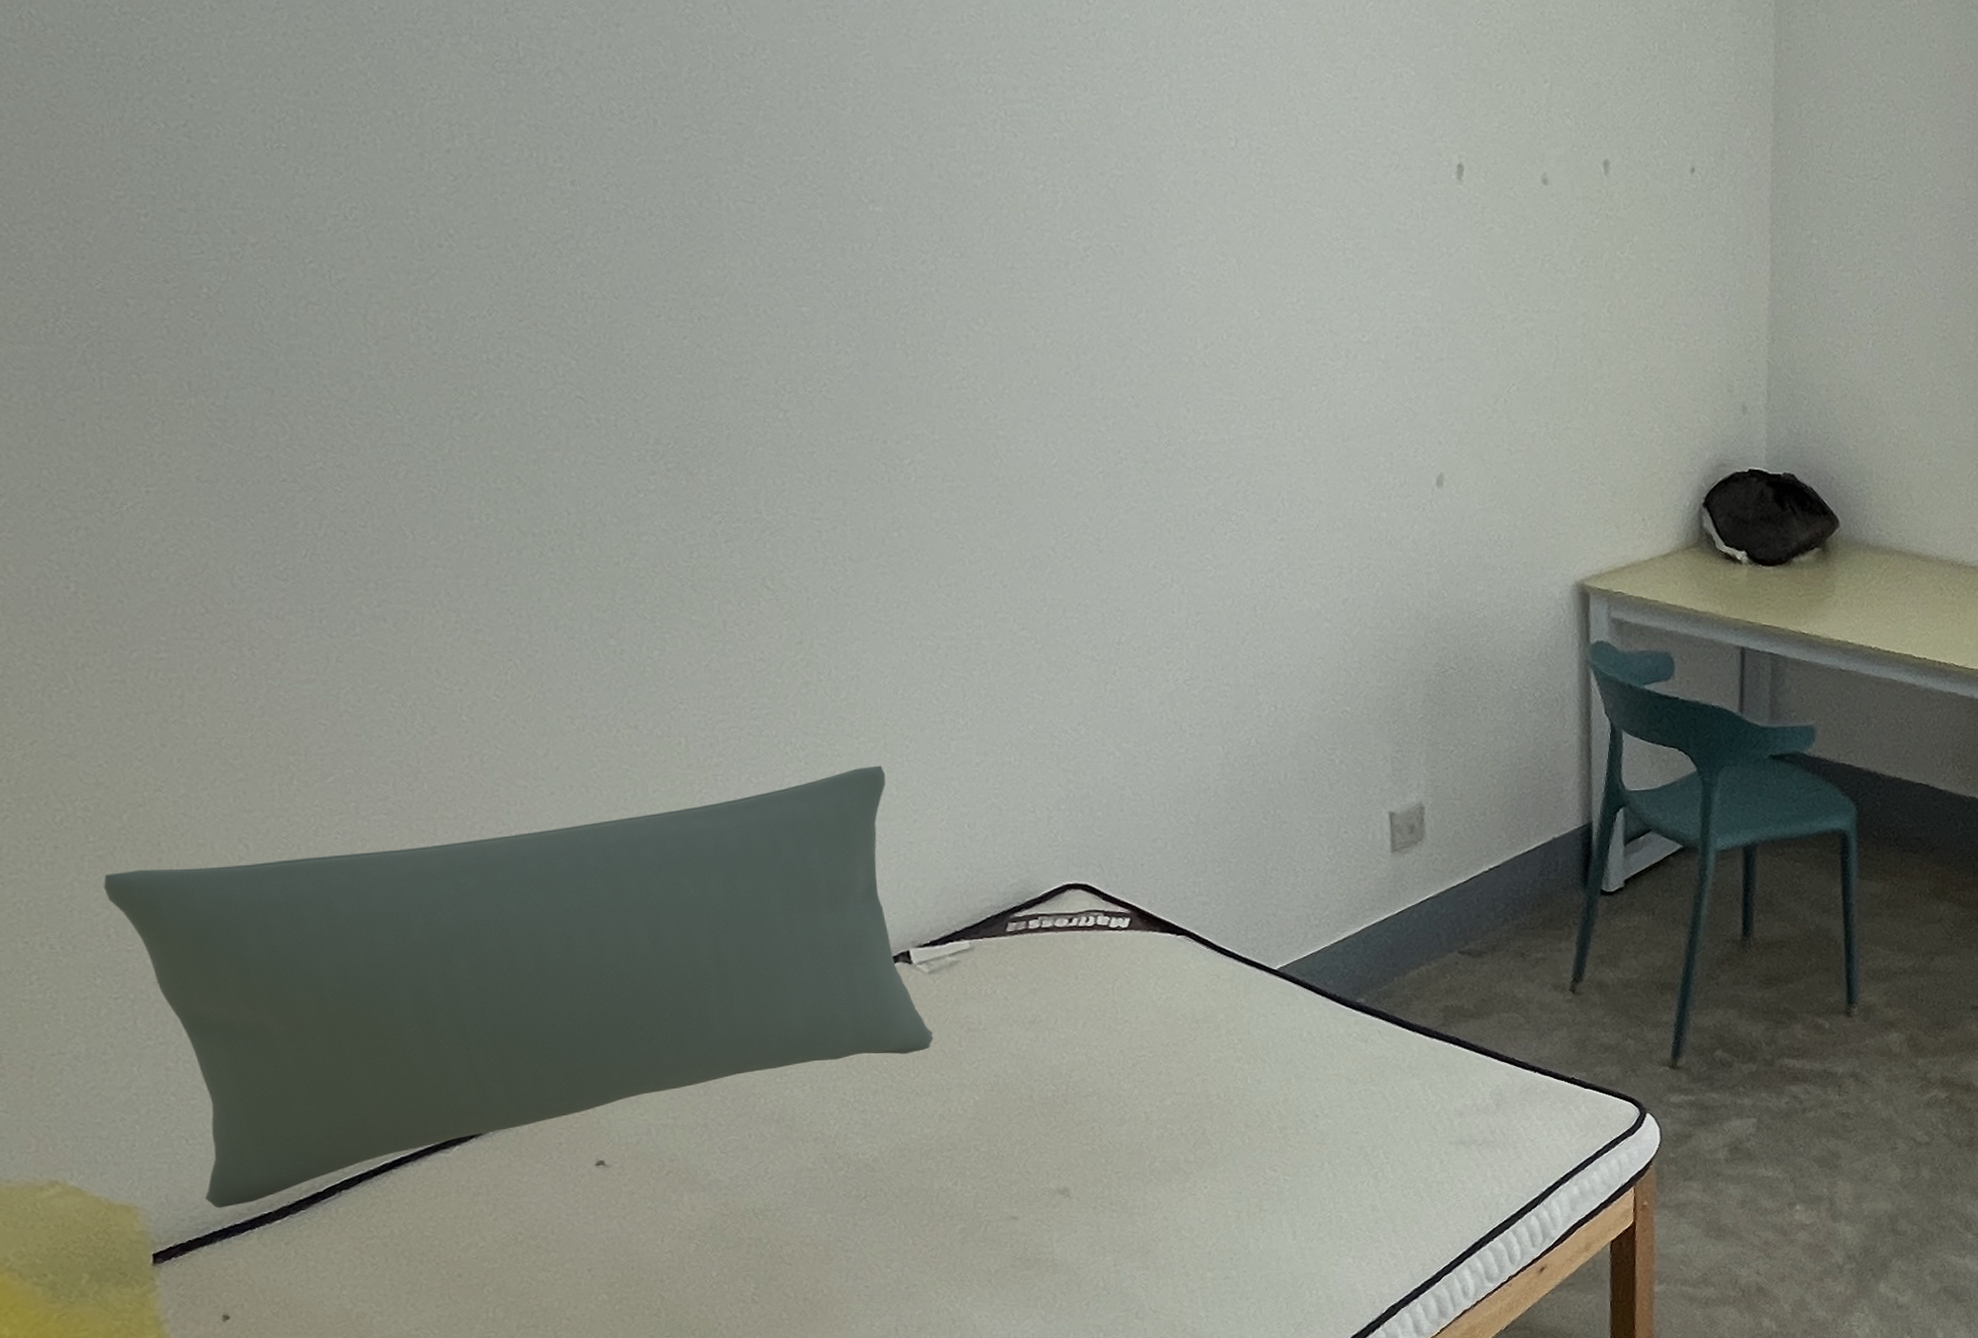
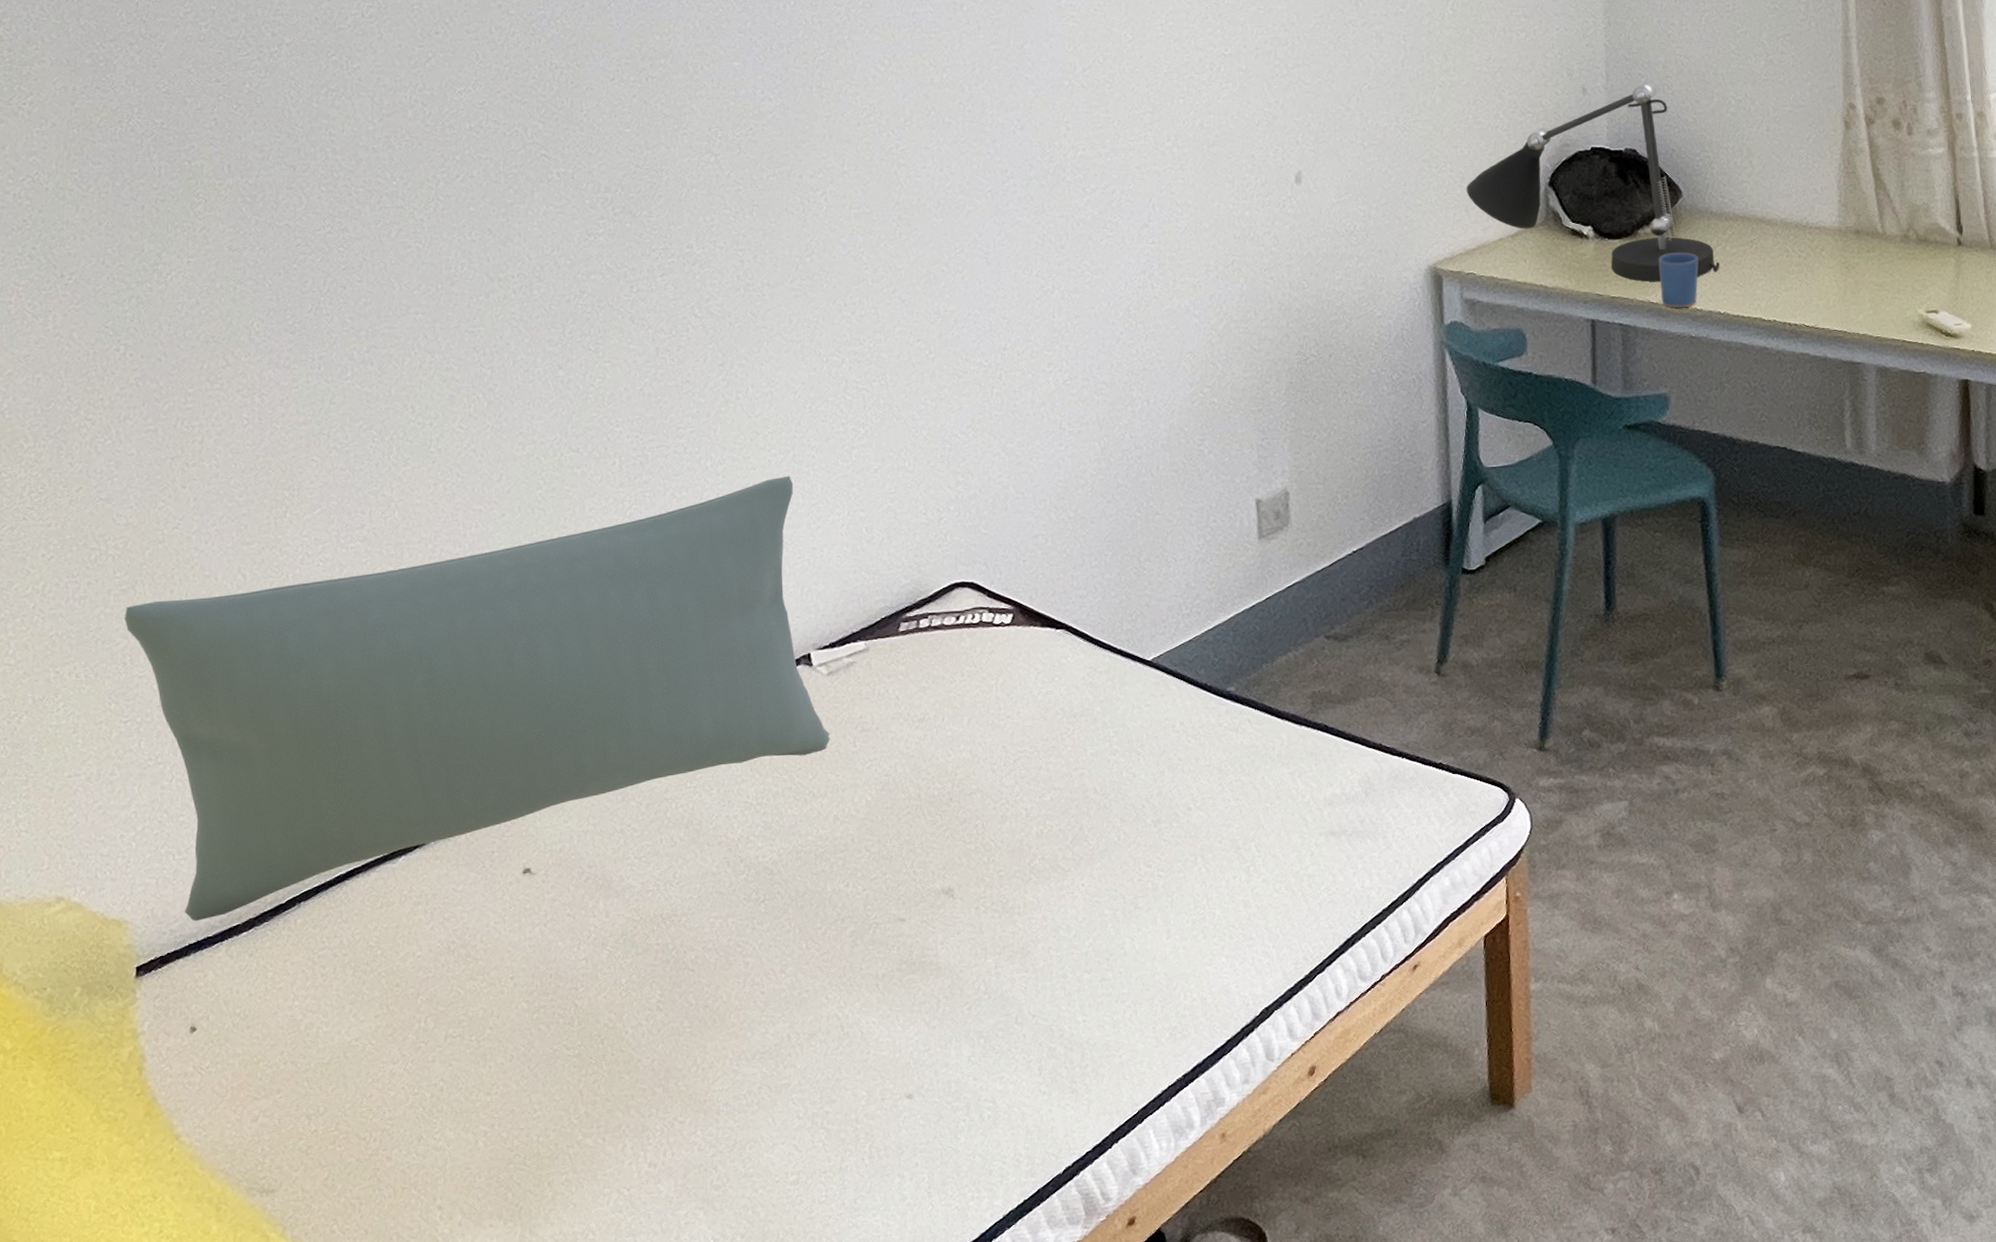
desk lamp: none [1617,403,1873,613] -> present [1466,81,1720,282]
mug: none [1812,583,1852,641] -> present [1658,252,1698,308]

